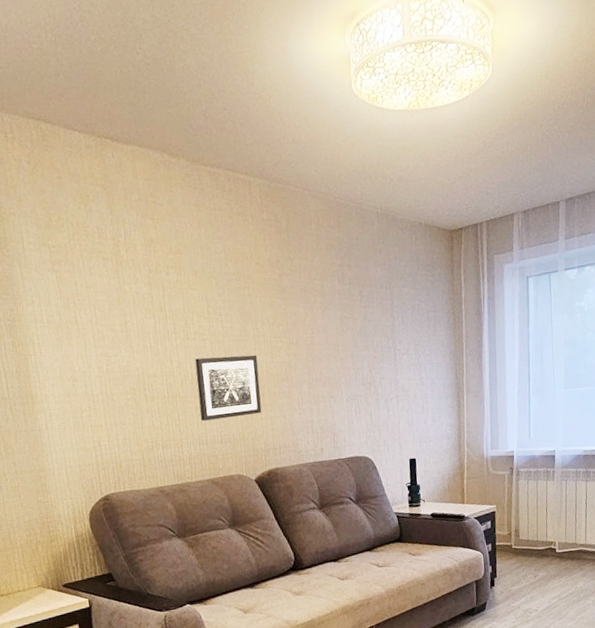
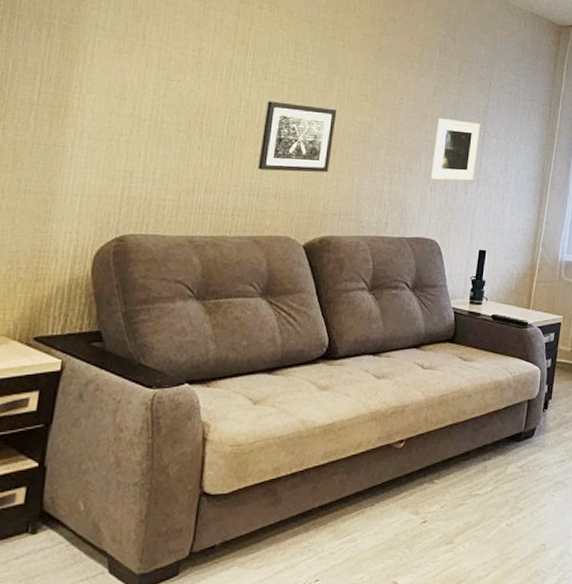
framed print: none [350,343,393,403] -> present [430,118,480,181]

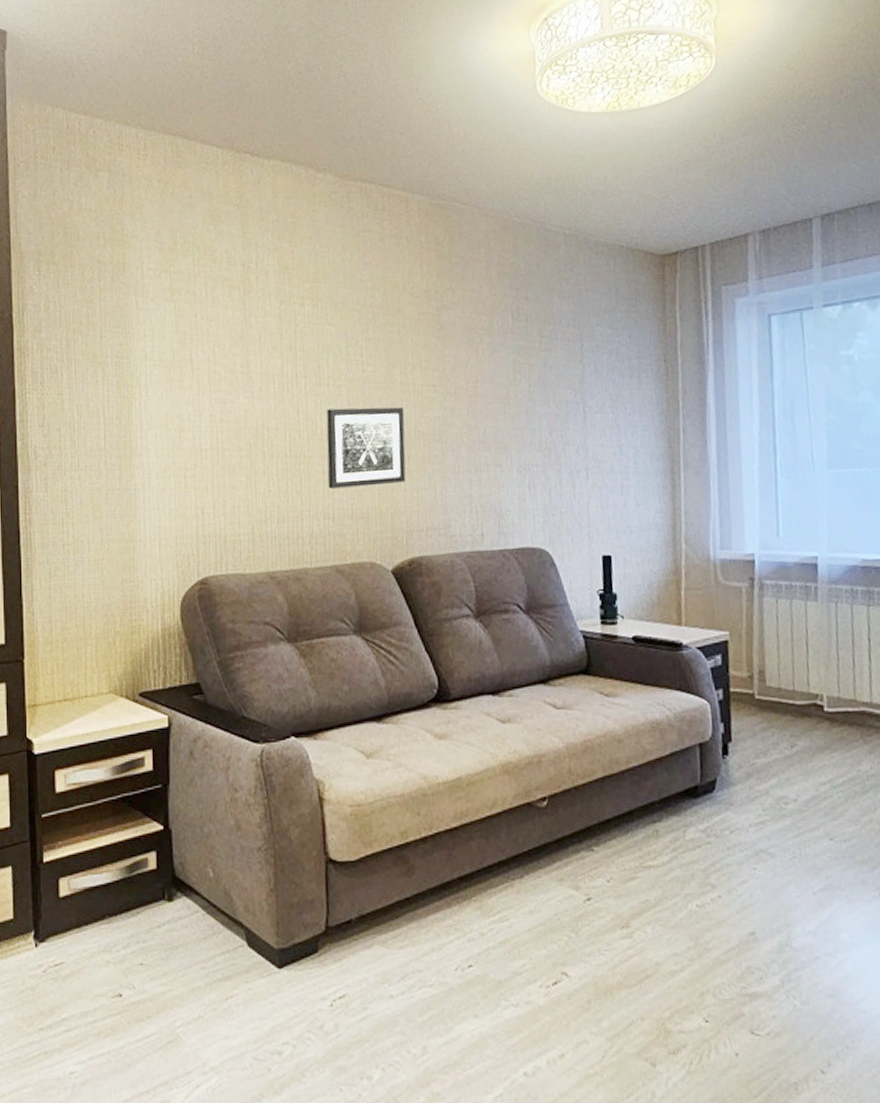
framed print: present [430,118,480,181] -> none [524,397,581,475]

